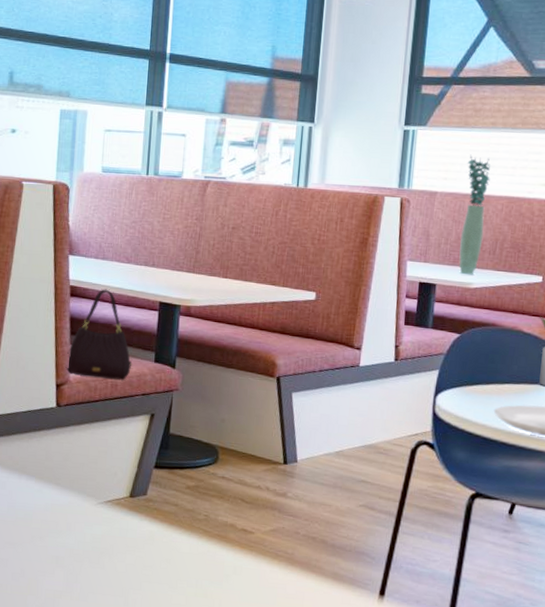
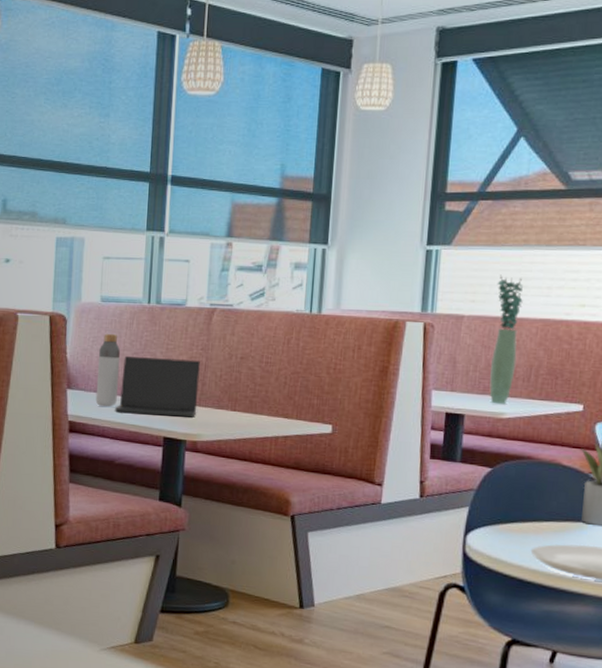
handbag: present [65,289,133,380] -> none [65,424,136,519]
bottle: none [96,202,120,273] -> present [95,333,121,408]
laptop: none [114,225,195,284] -> present [115,356,200,418]

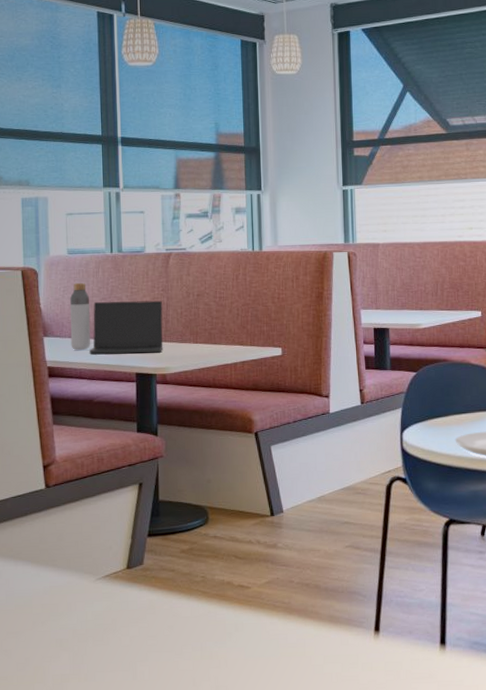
vase: present [489,274,523,405] -> none [402,207,425,317]

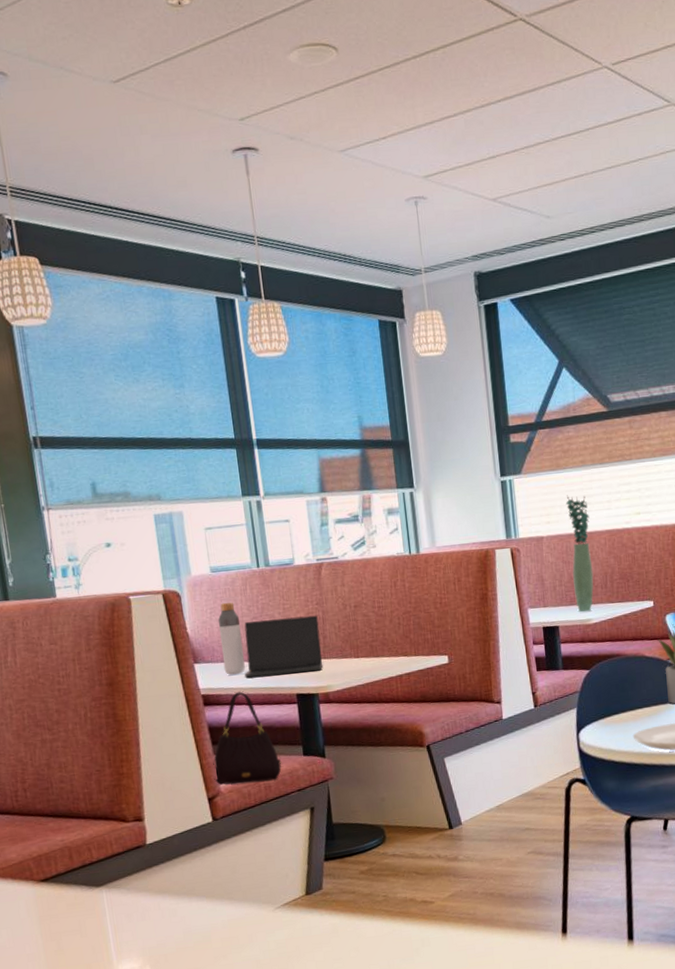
handbag: none [51,366,116,454] -> present [213,691,282,785]
vase: none [402,207,425,317] -> present [565,495,594,612]

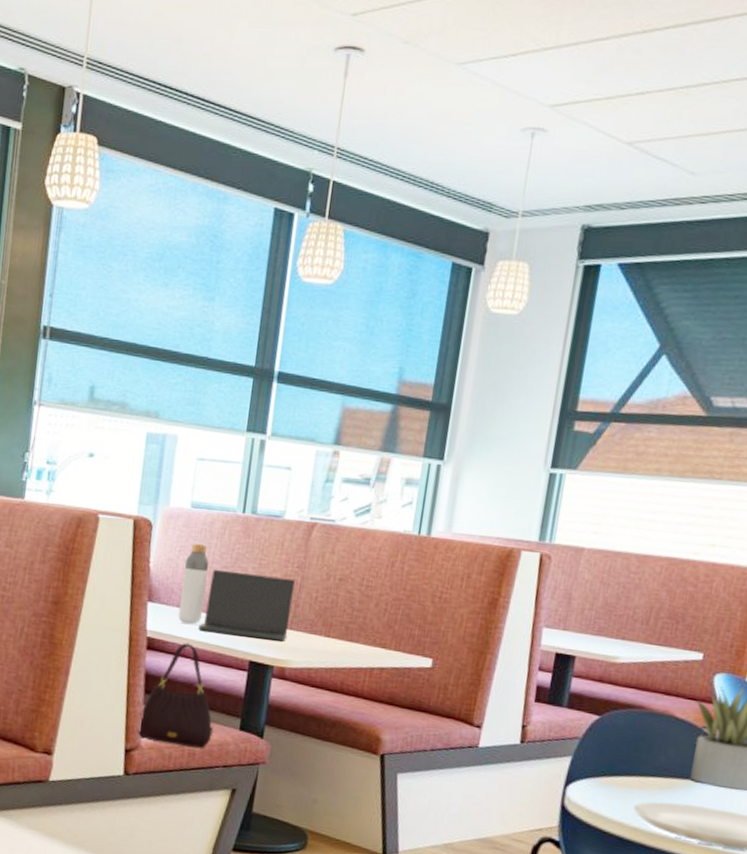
vase: present [565,495,594,612] -> none [604,505,651,648]

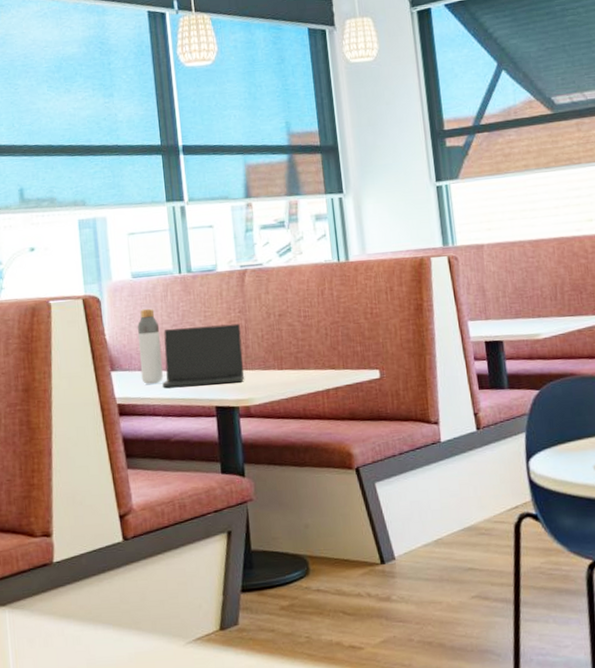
handbag: present [137,642,214,748] -> none [126,402,198,502]

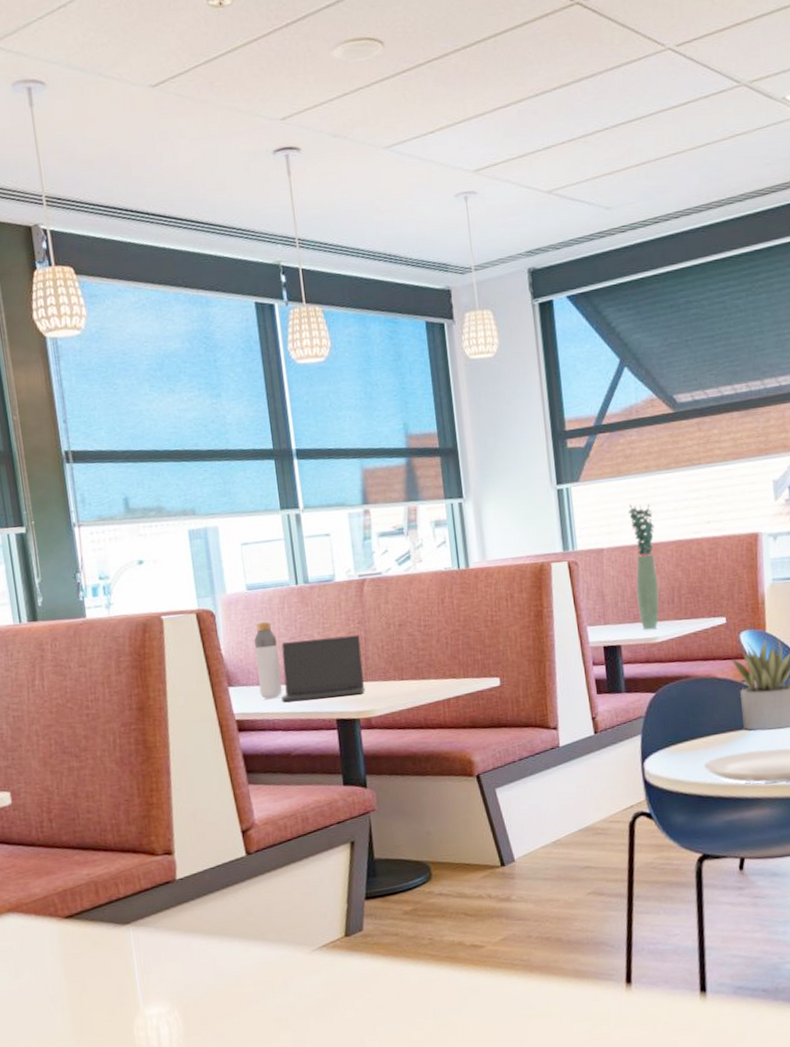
vase: none [508,201,542,326] -> present [628,503,660,630]

